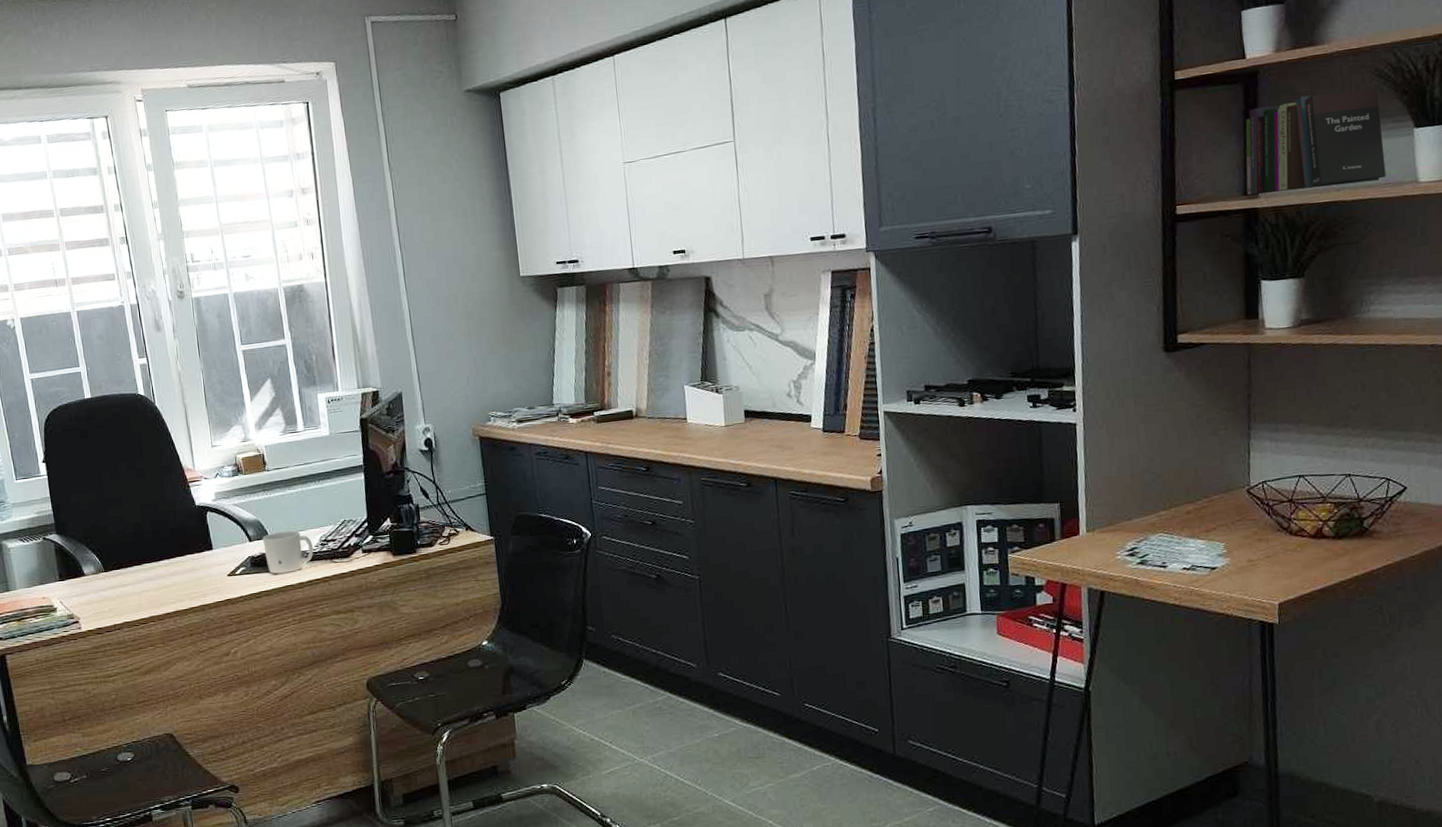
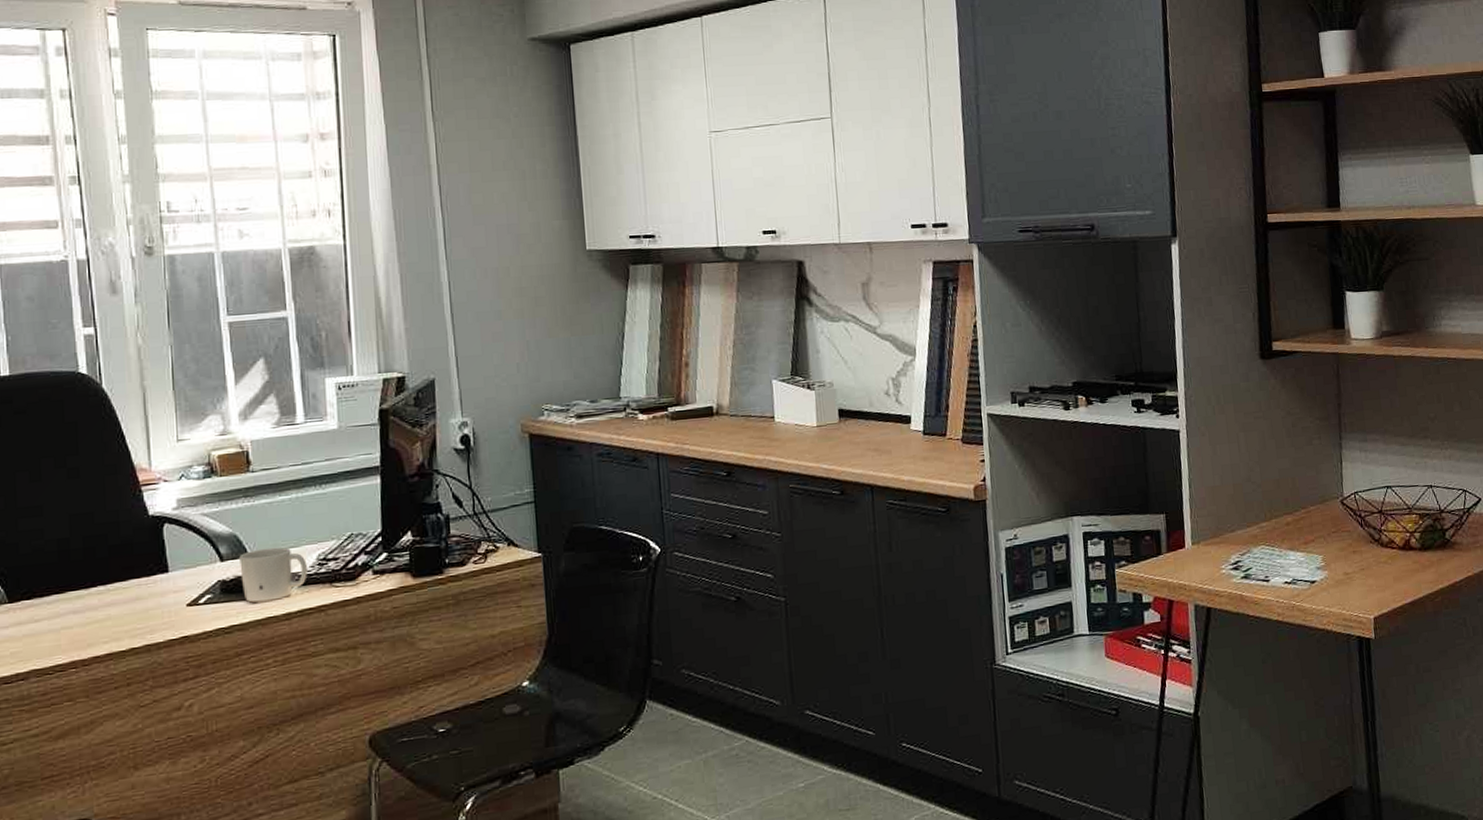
books: present [1245,87,1386,196] -> none [1326,114,1449,209]

